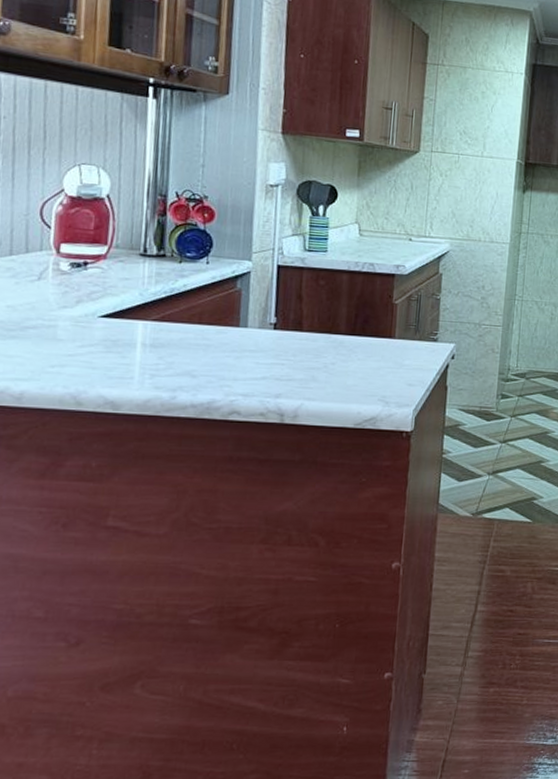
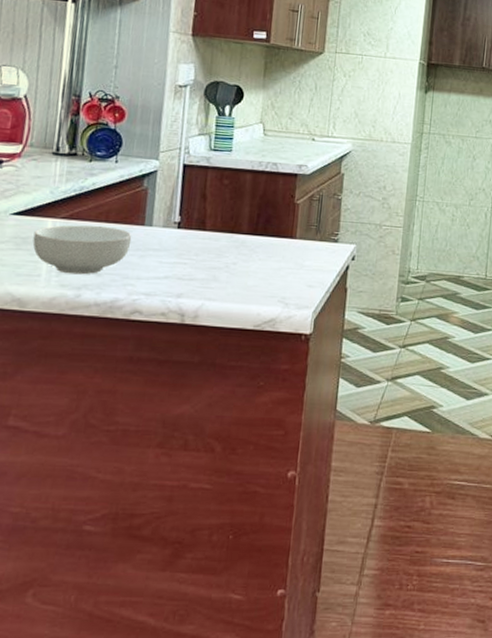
cereal bowl: none [123,327,227,377] -> present [32,225,132,275]

